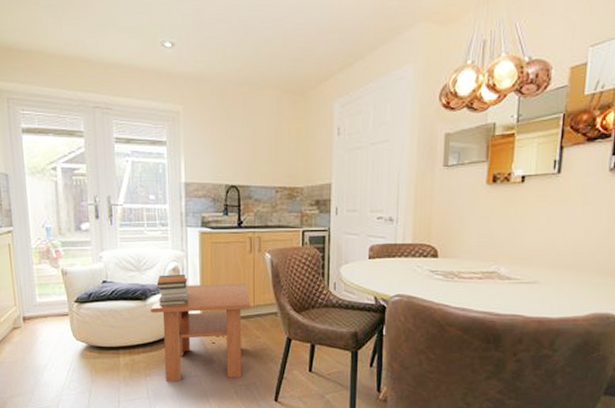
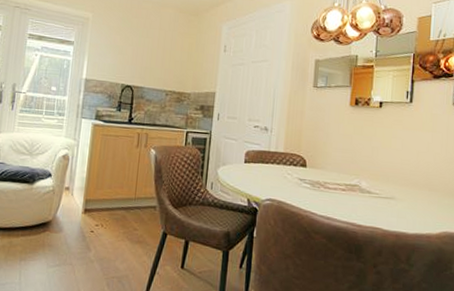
coffee table: present [150,283,251,382] -> none [35,172,132,269]
book stack: present [156,275,188,306] -> none [45,160,76,192]

